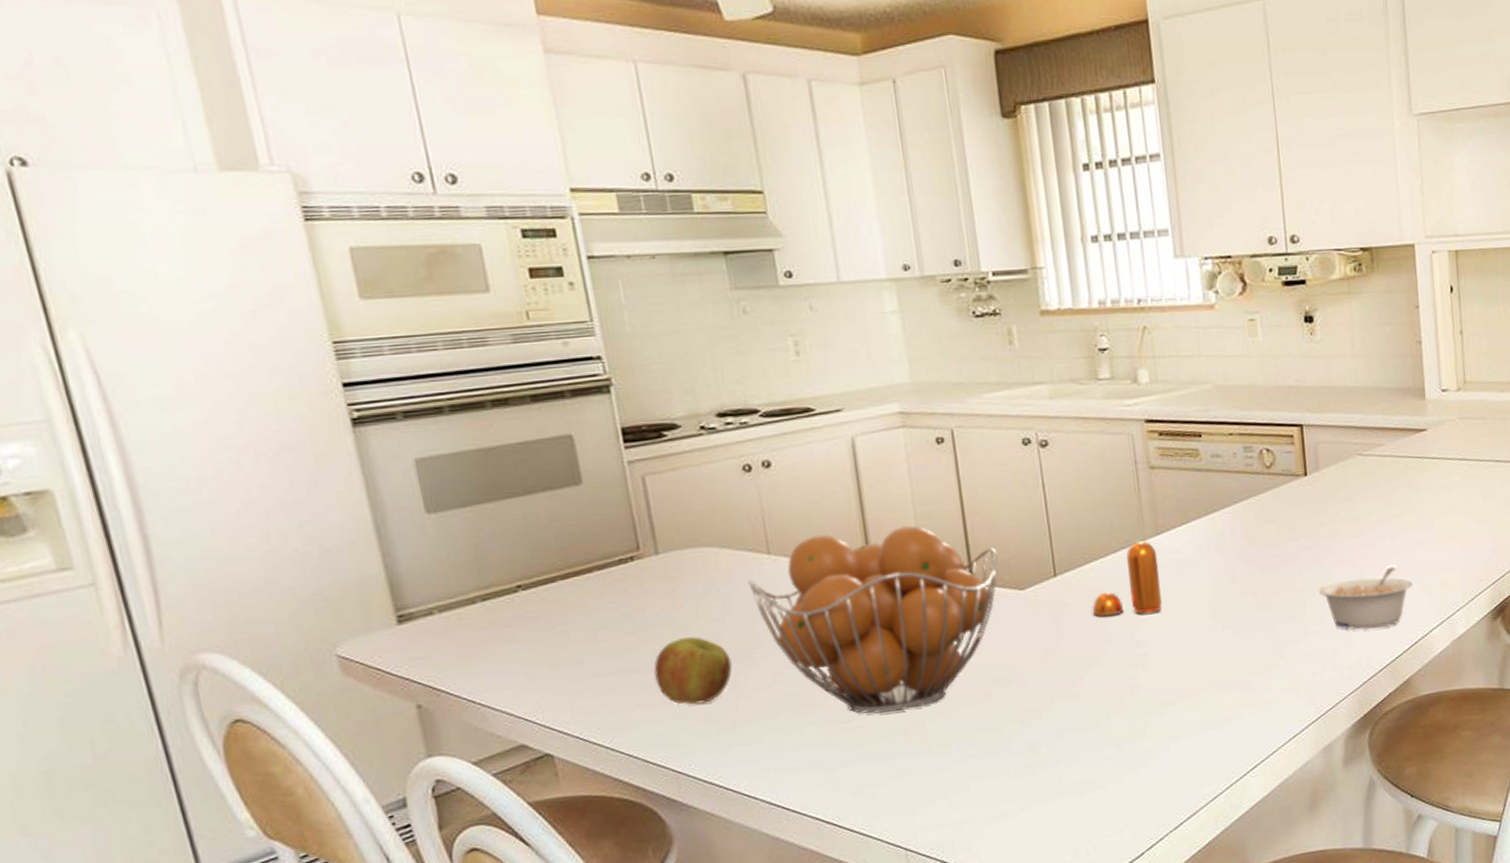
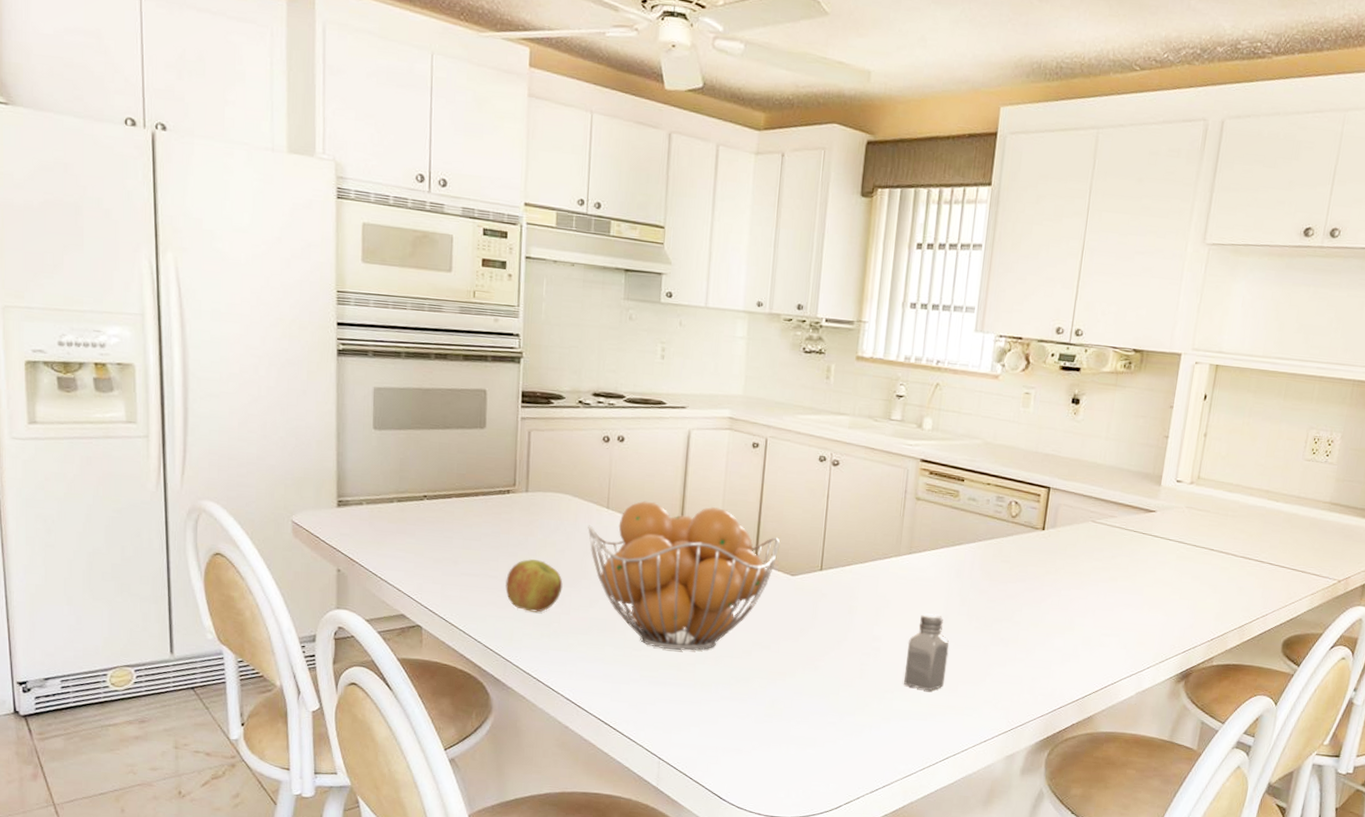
pepper shaker: present [1092,540,1162,617] -> none [844,556,906,616]
saltshaker: none [1178,600,1232,693] -> present [904,613,950,690]
legume: present [1318,566,1413,631] -> none [1031,619,1114,669]

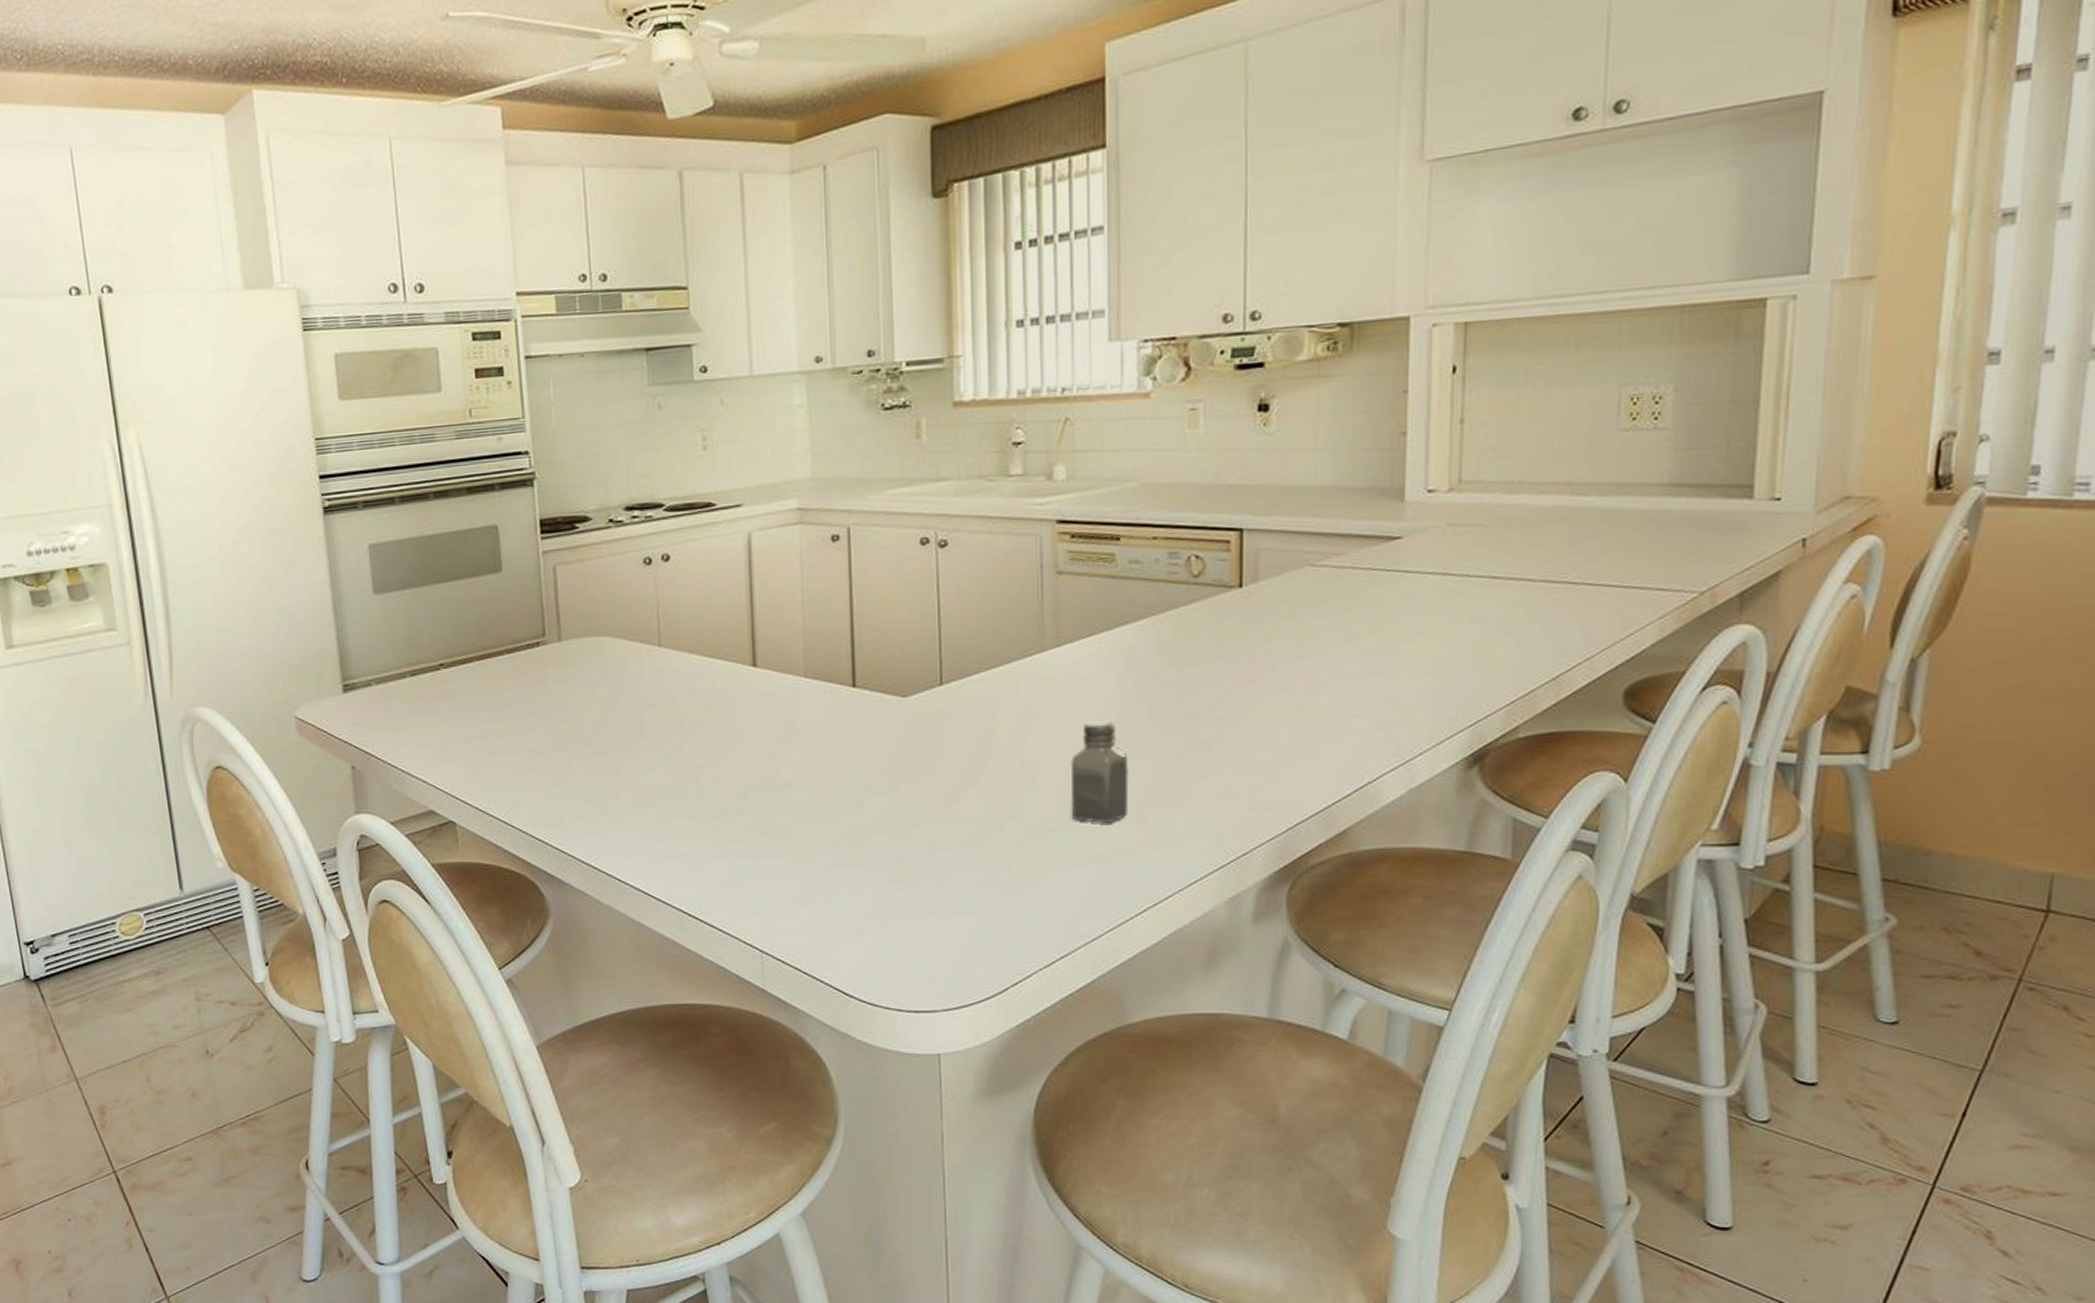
apple: present [505,559,563,613] -> none [547,722,617,787]
fruit basket: present [588,501,780,651] -> none [638,623,884,813]

